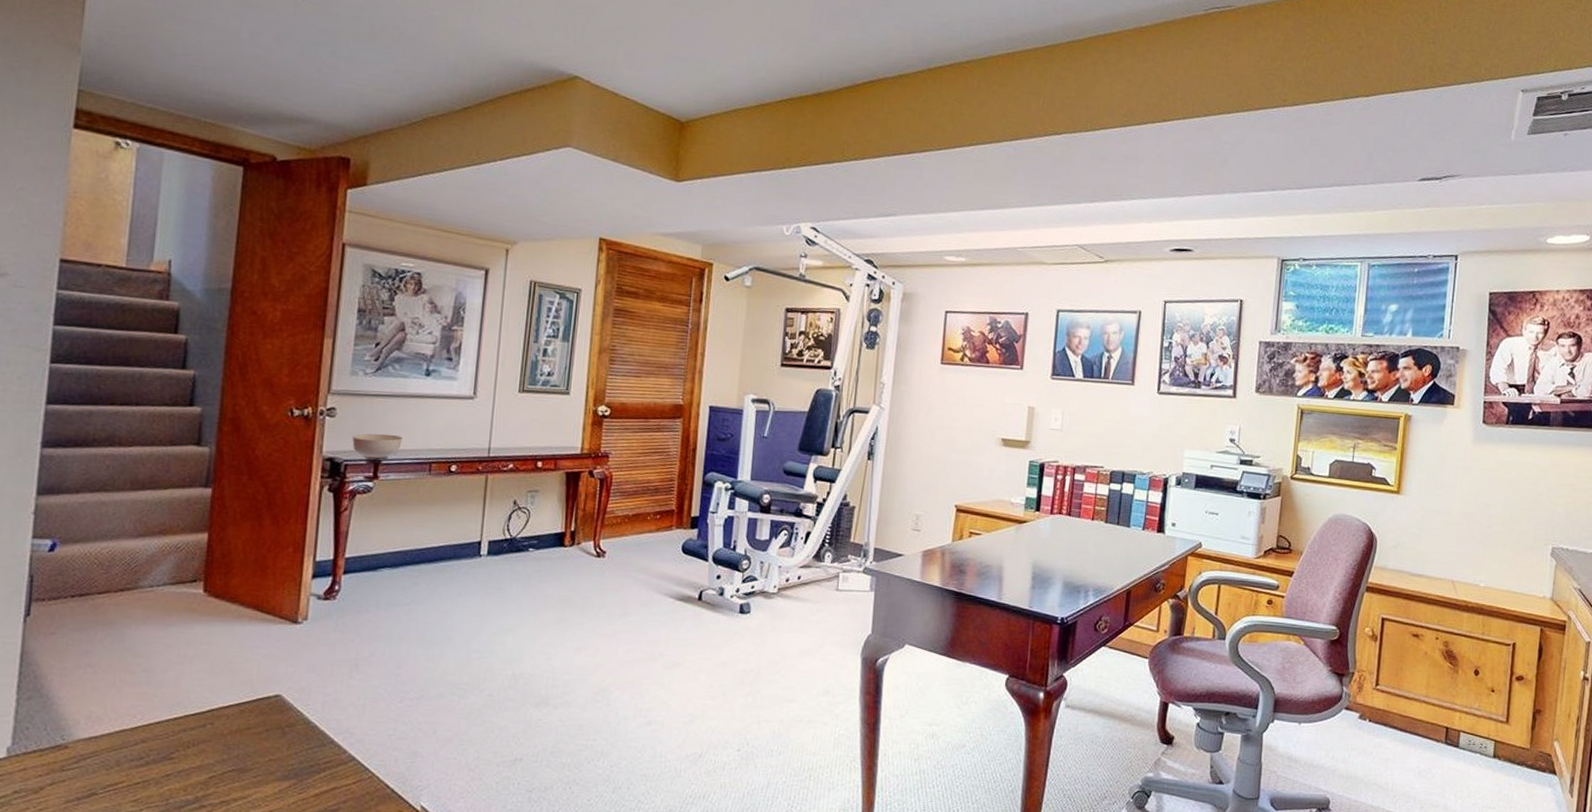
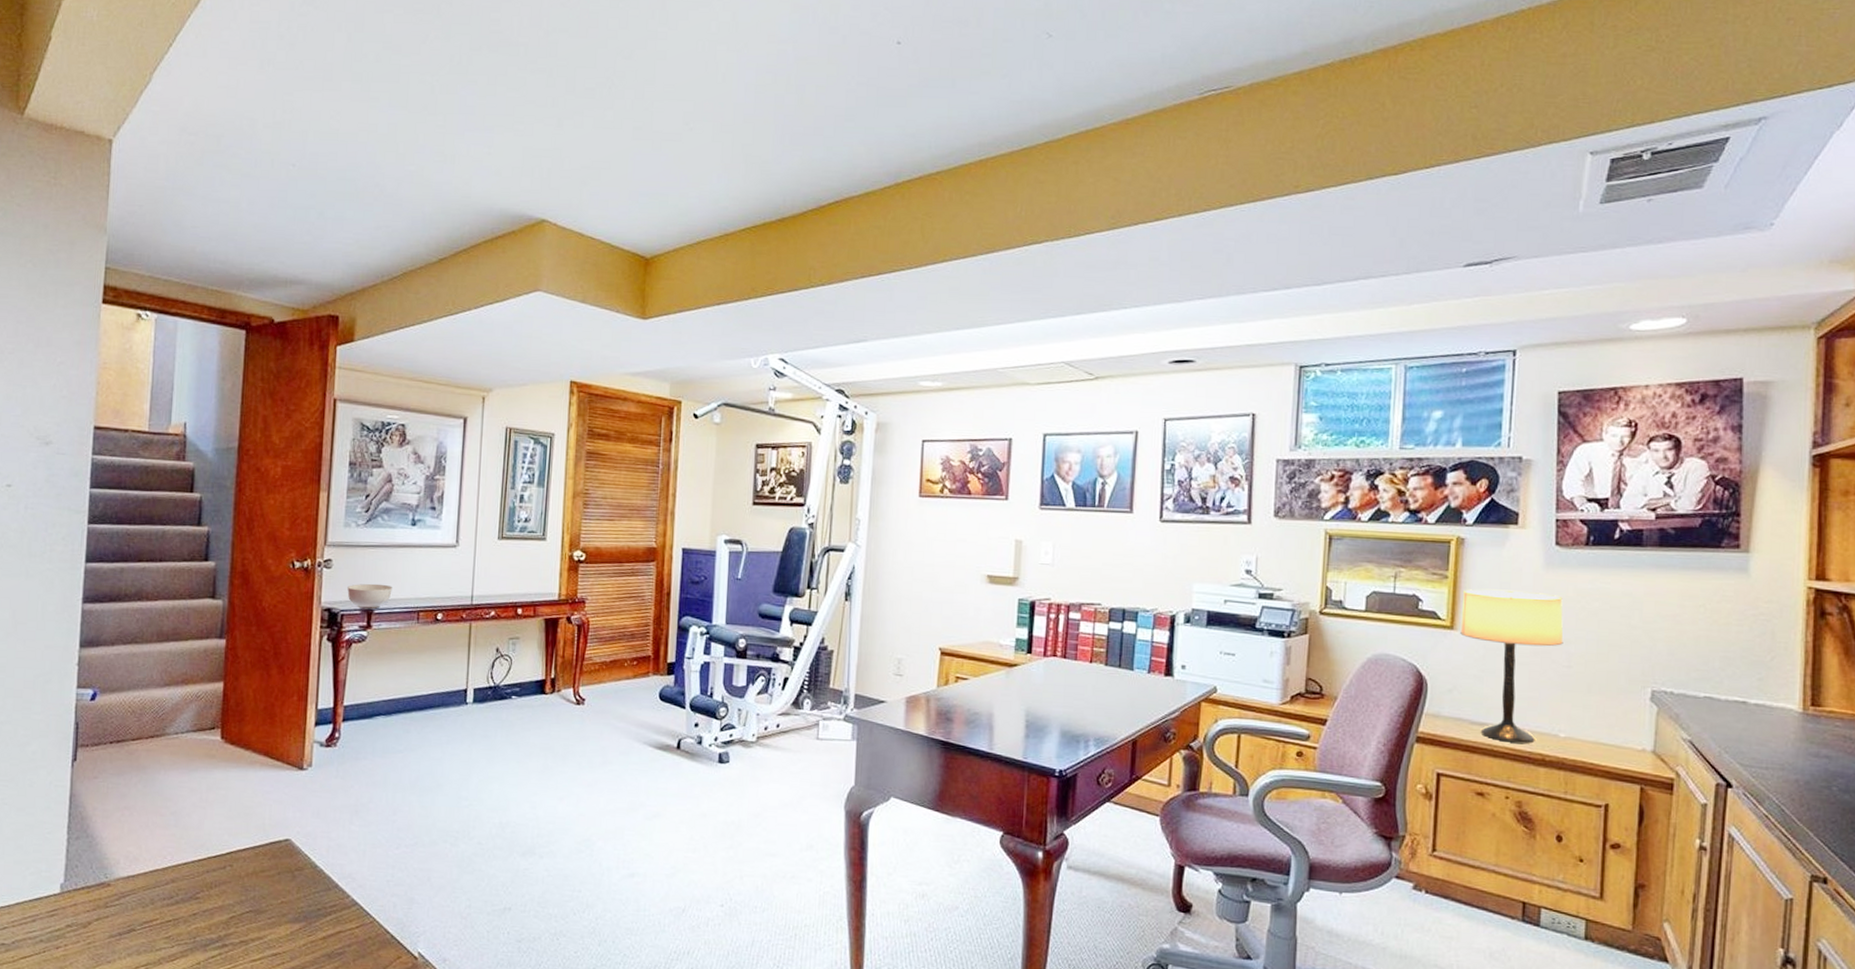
table lamp: none [1405,459,1487,592] -> present [1460,588,1564,744]

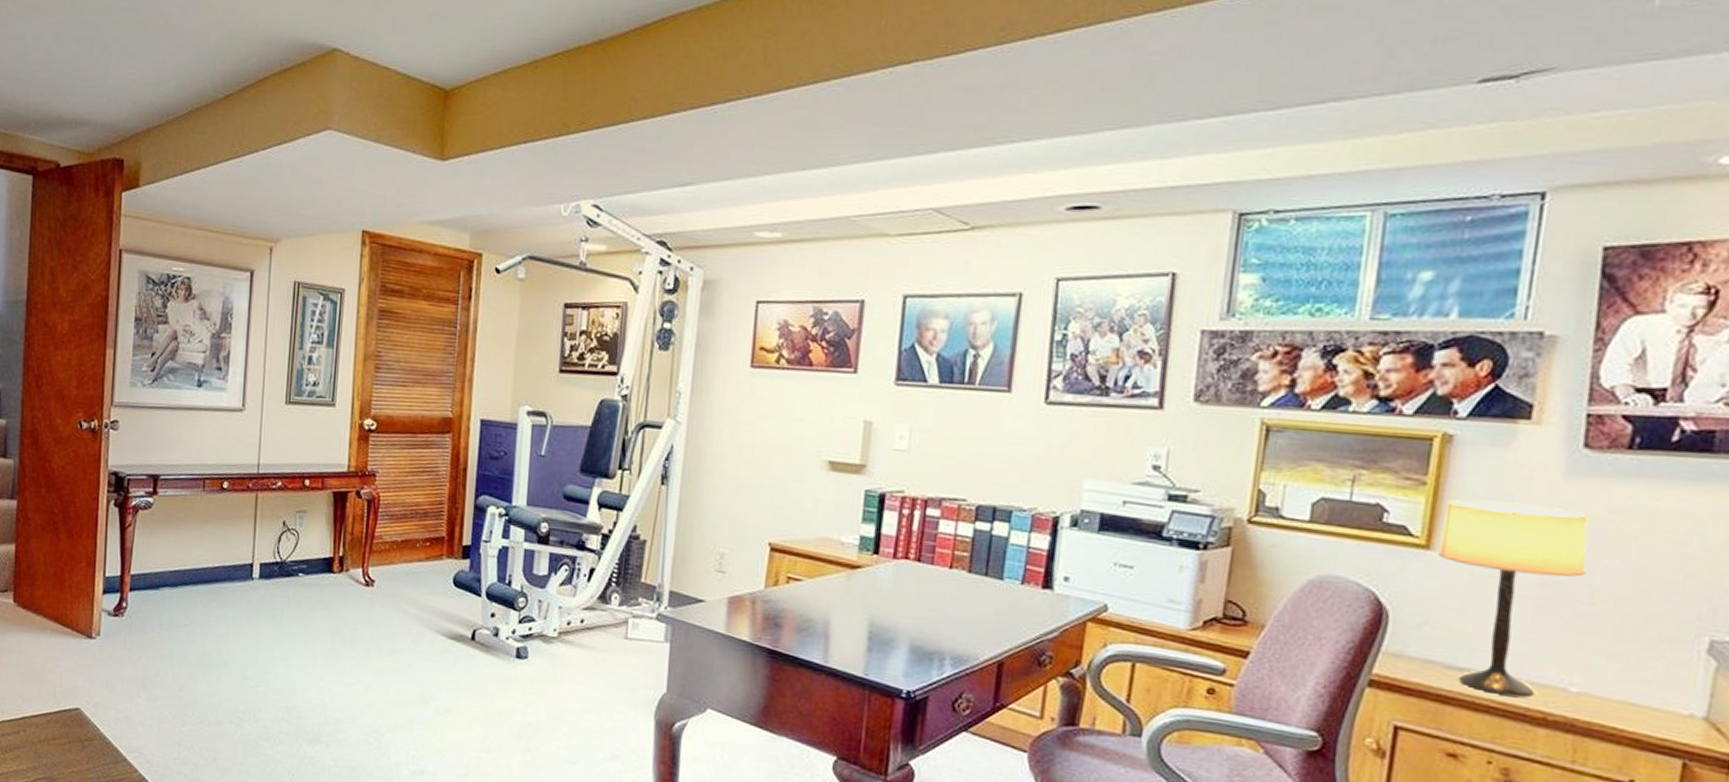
bowl: present [347,583,392,609] -> none [133,447,178,474]

